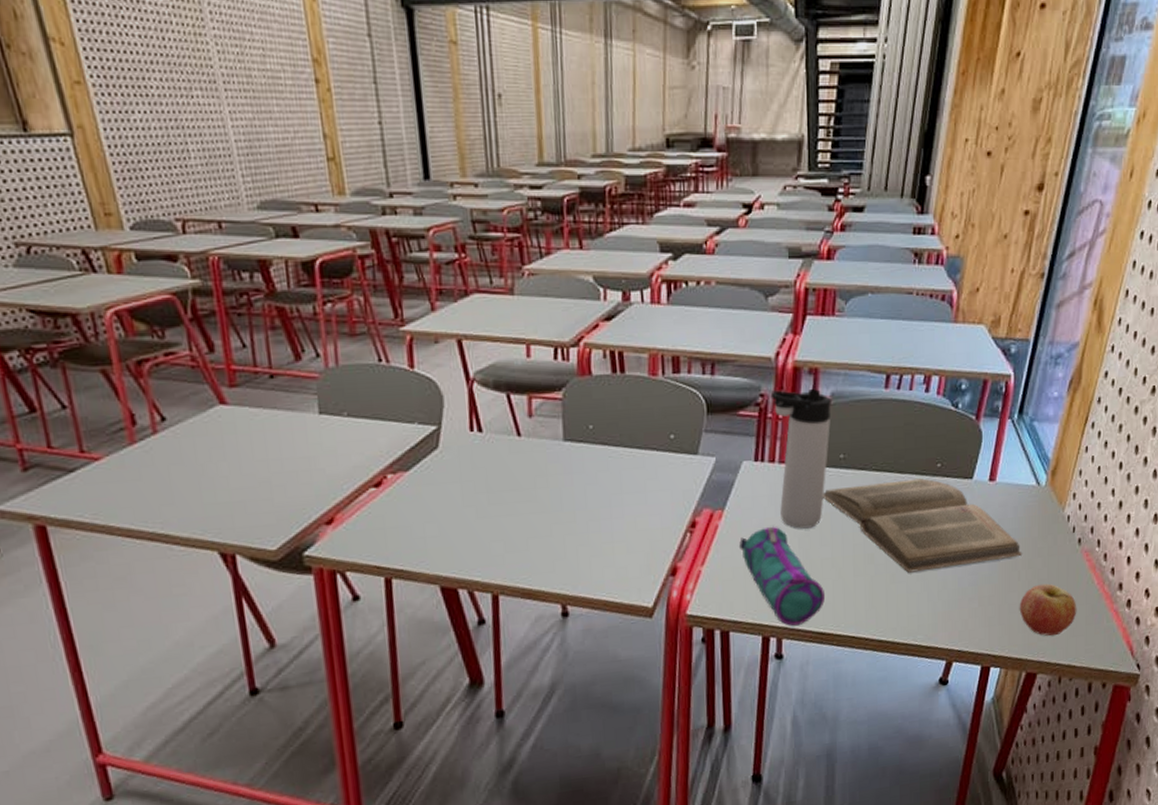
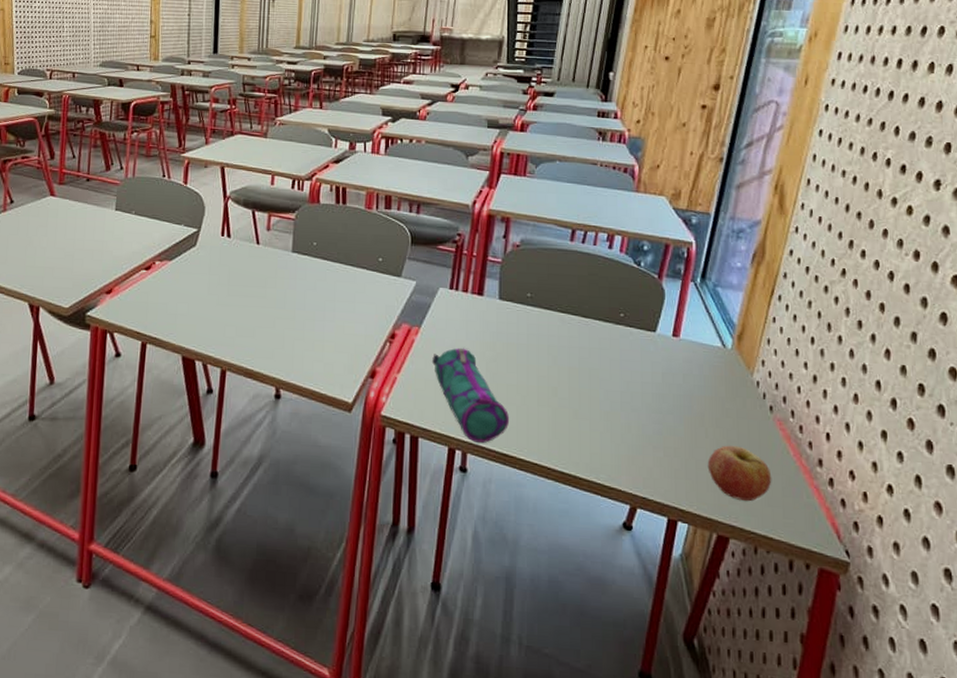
thermos bottle: present [770,389,831,529] -> none [467,232,521,355]
book: present [823,478,1023,573] -> none [510,322,710,414]

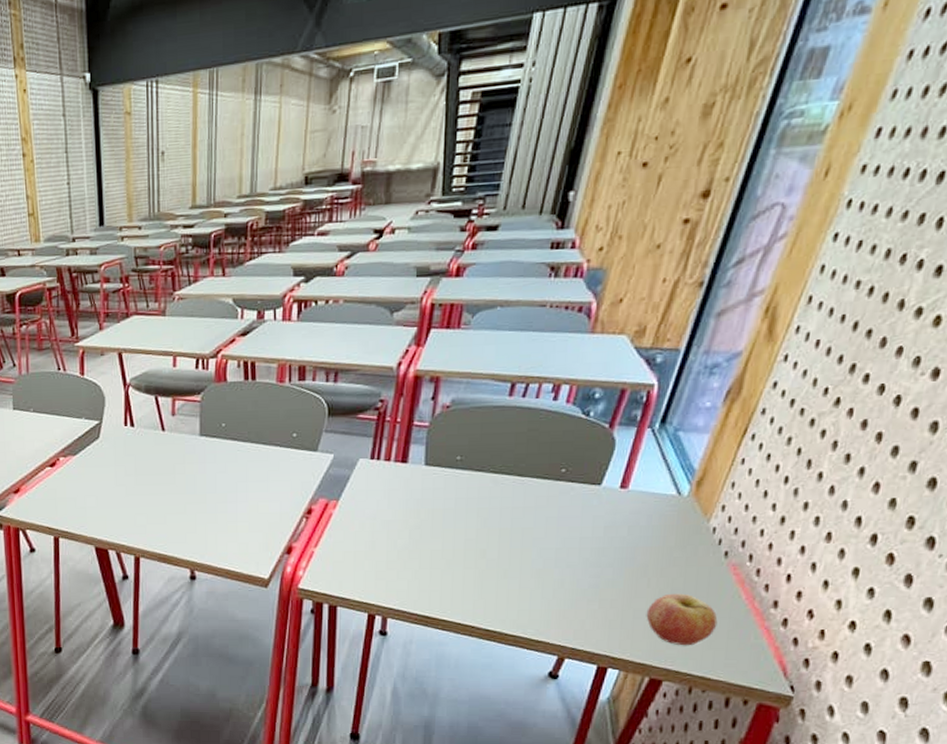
pencil case: present [432,347,509,444] -> none [351,517,432,609]

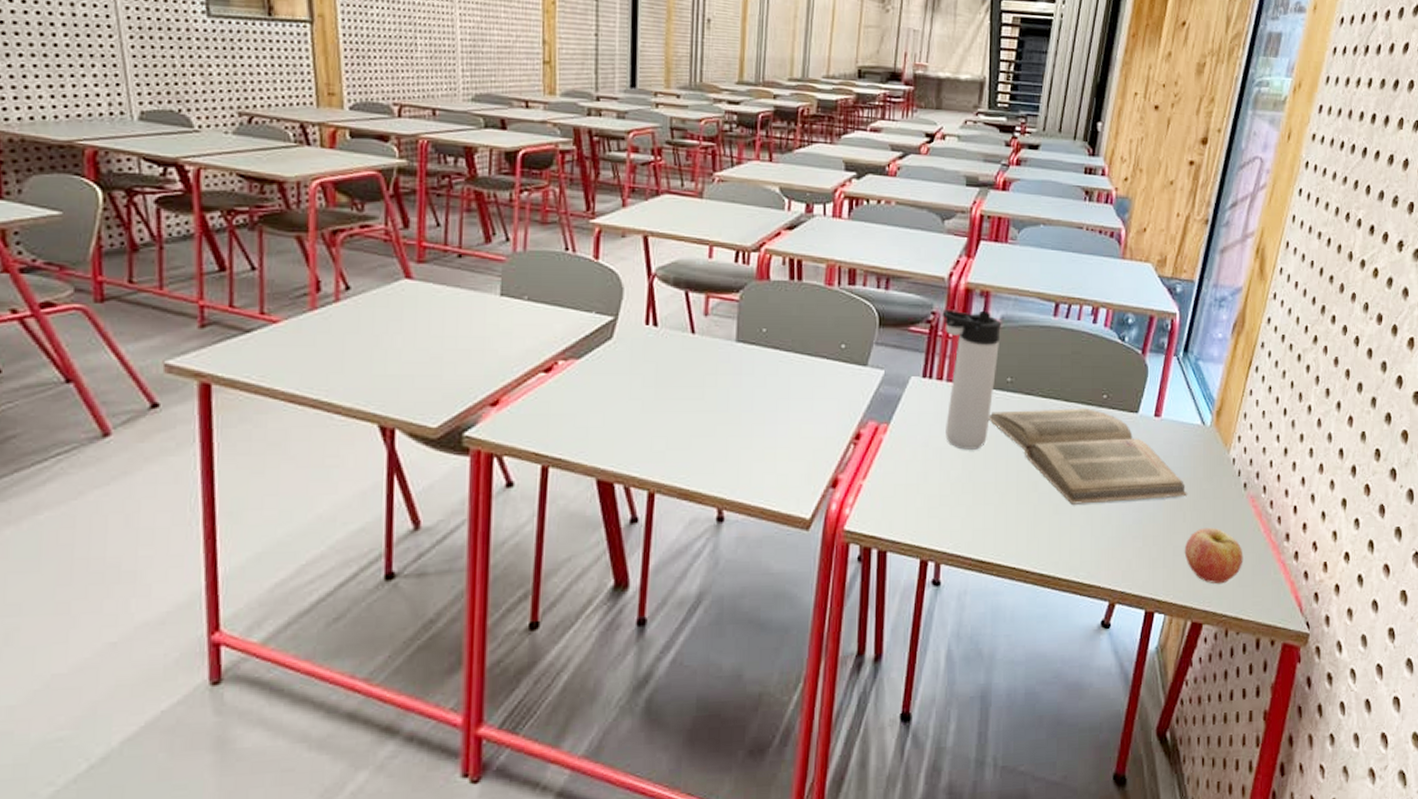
thermos bottle: none [390,396,451,522] -> present [942,309,1001,450]
book: none [436,482,655,570] -> present [989,408,1188,505]

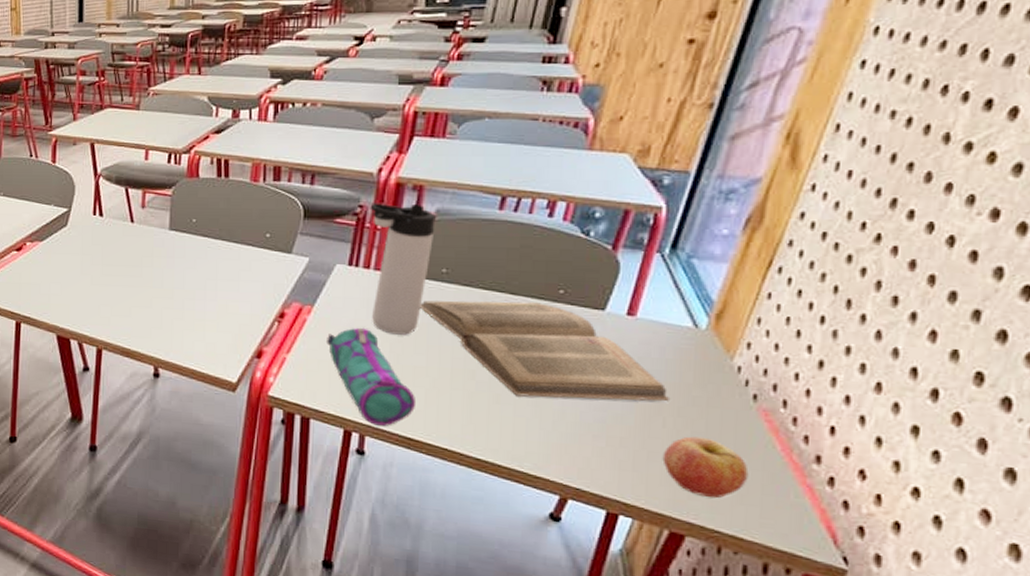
pencil case: none [903,444,986,552] -> present [327,327,415,427]

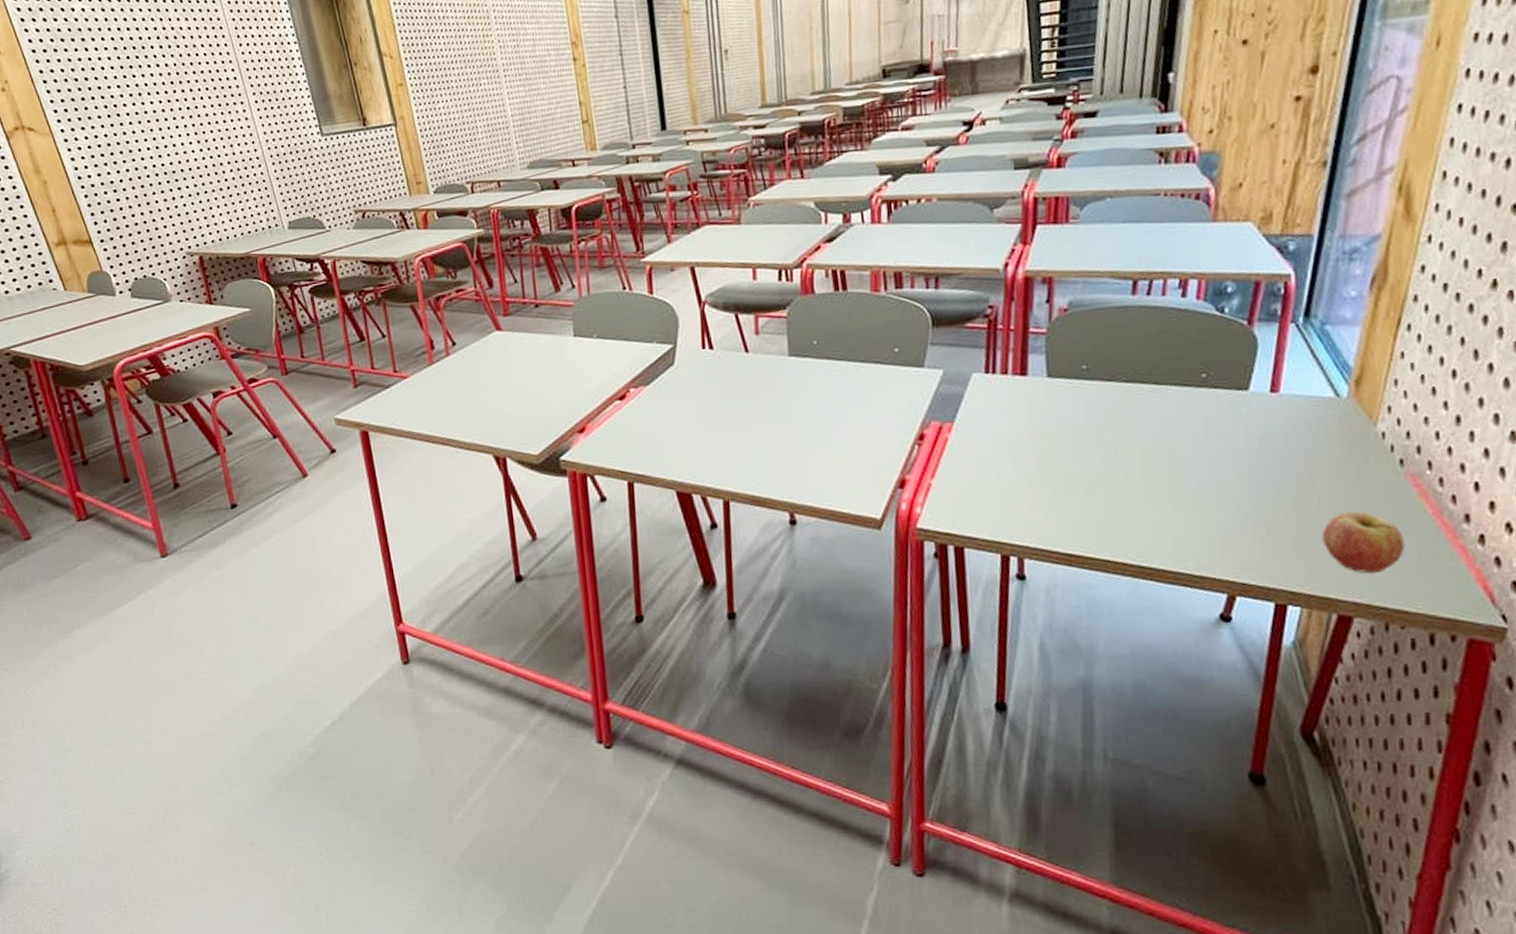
pencil case: present [327,327,415,427] -> none [972,439,1072,546]
thermos bottle: present [370,203,436,335] -> none [1000,298,1070,443]
book: present [420,300,671,402] -> none [1064,390,1323,493]

